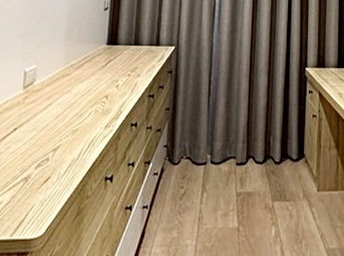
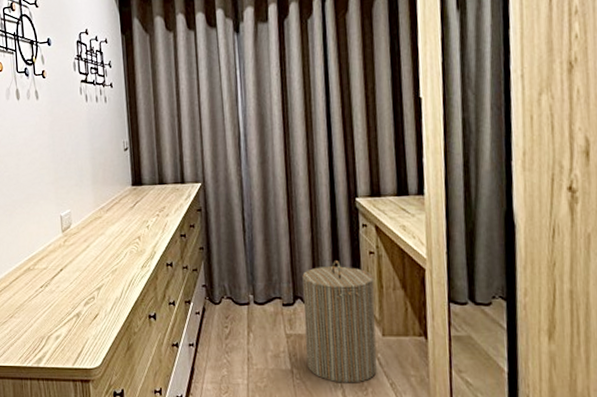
laundry hamper: none [252,123,314,238] -> present [302,261,377,383]

